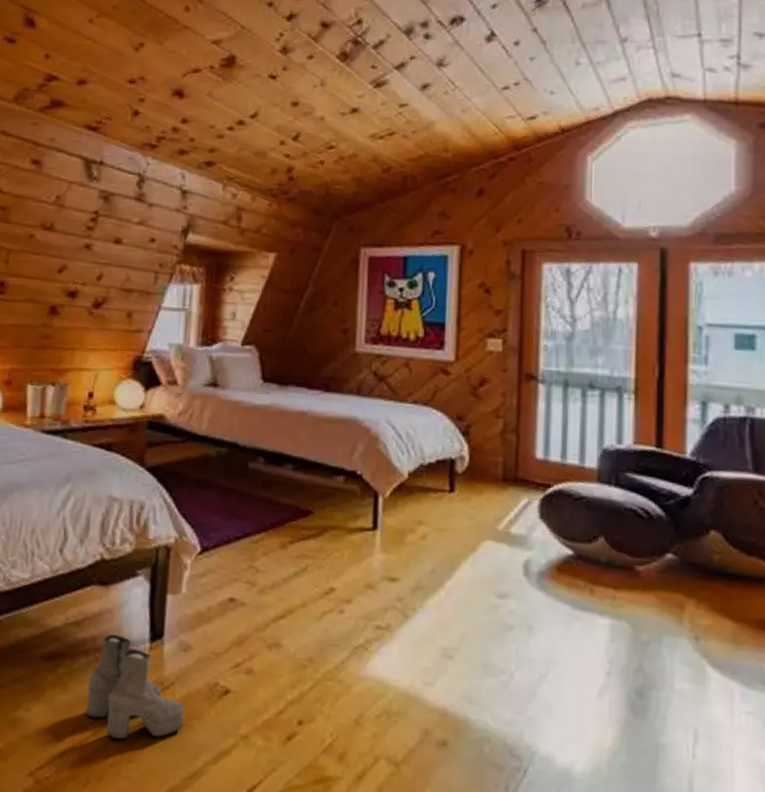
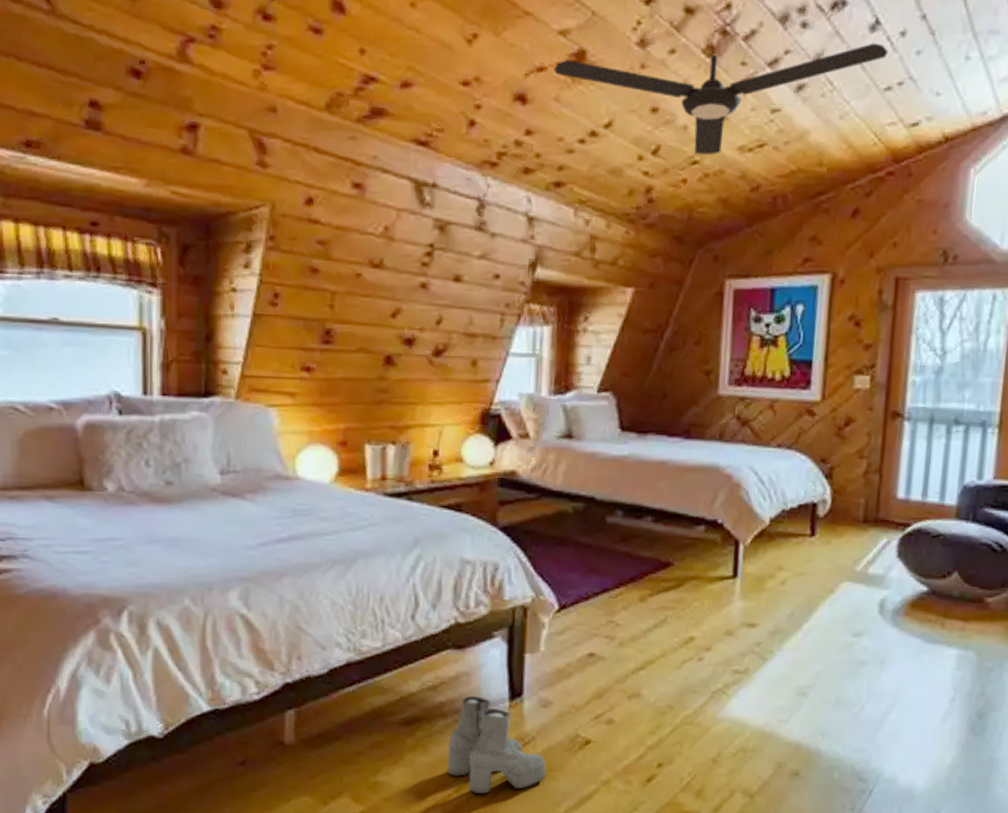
ceiling fan: none [207,50,504,142] -> present [554,43,889,156]

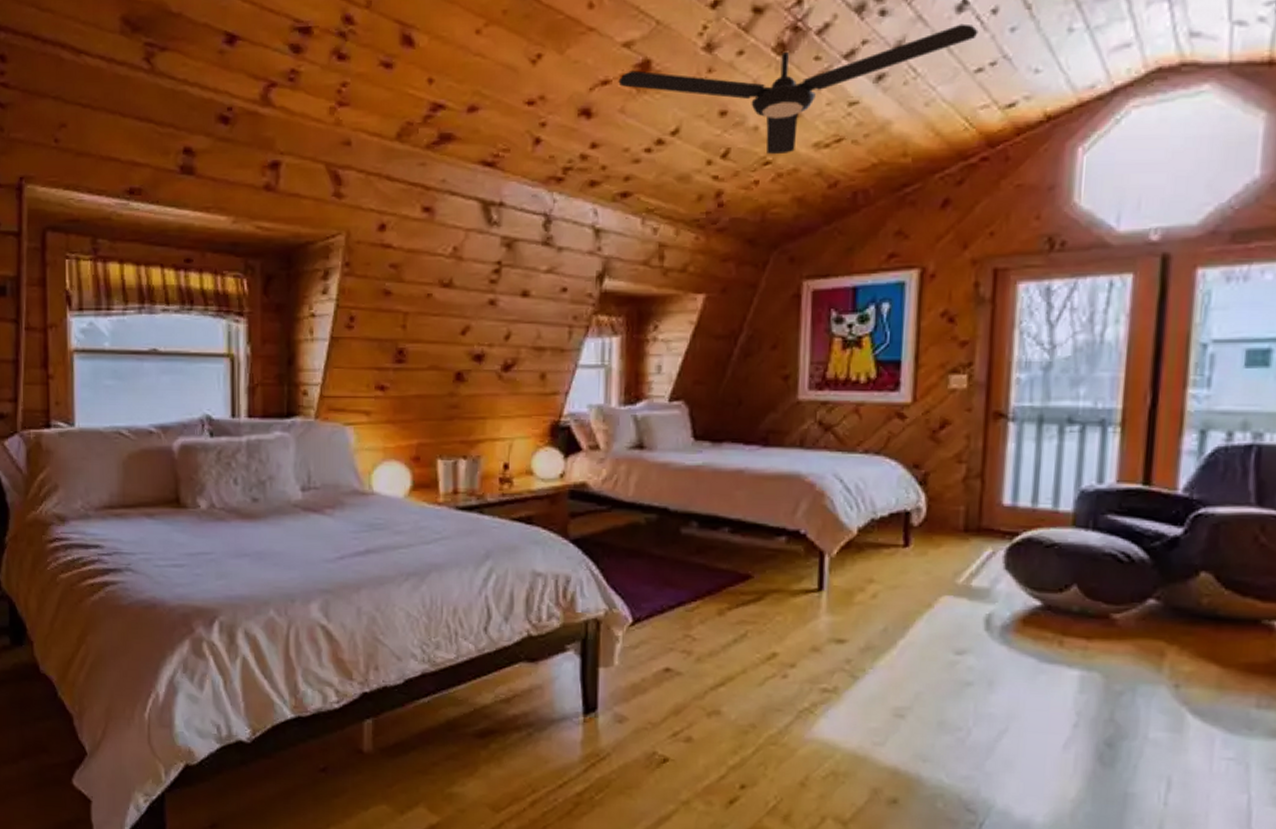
boots: present [447,696,546,794] -> none [521,709,622,809]

